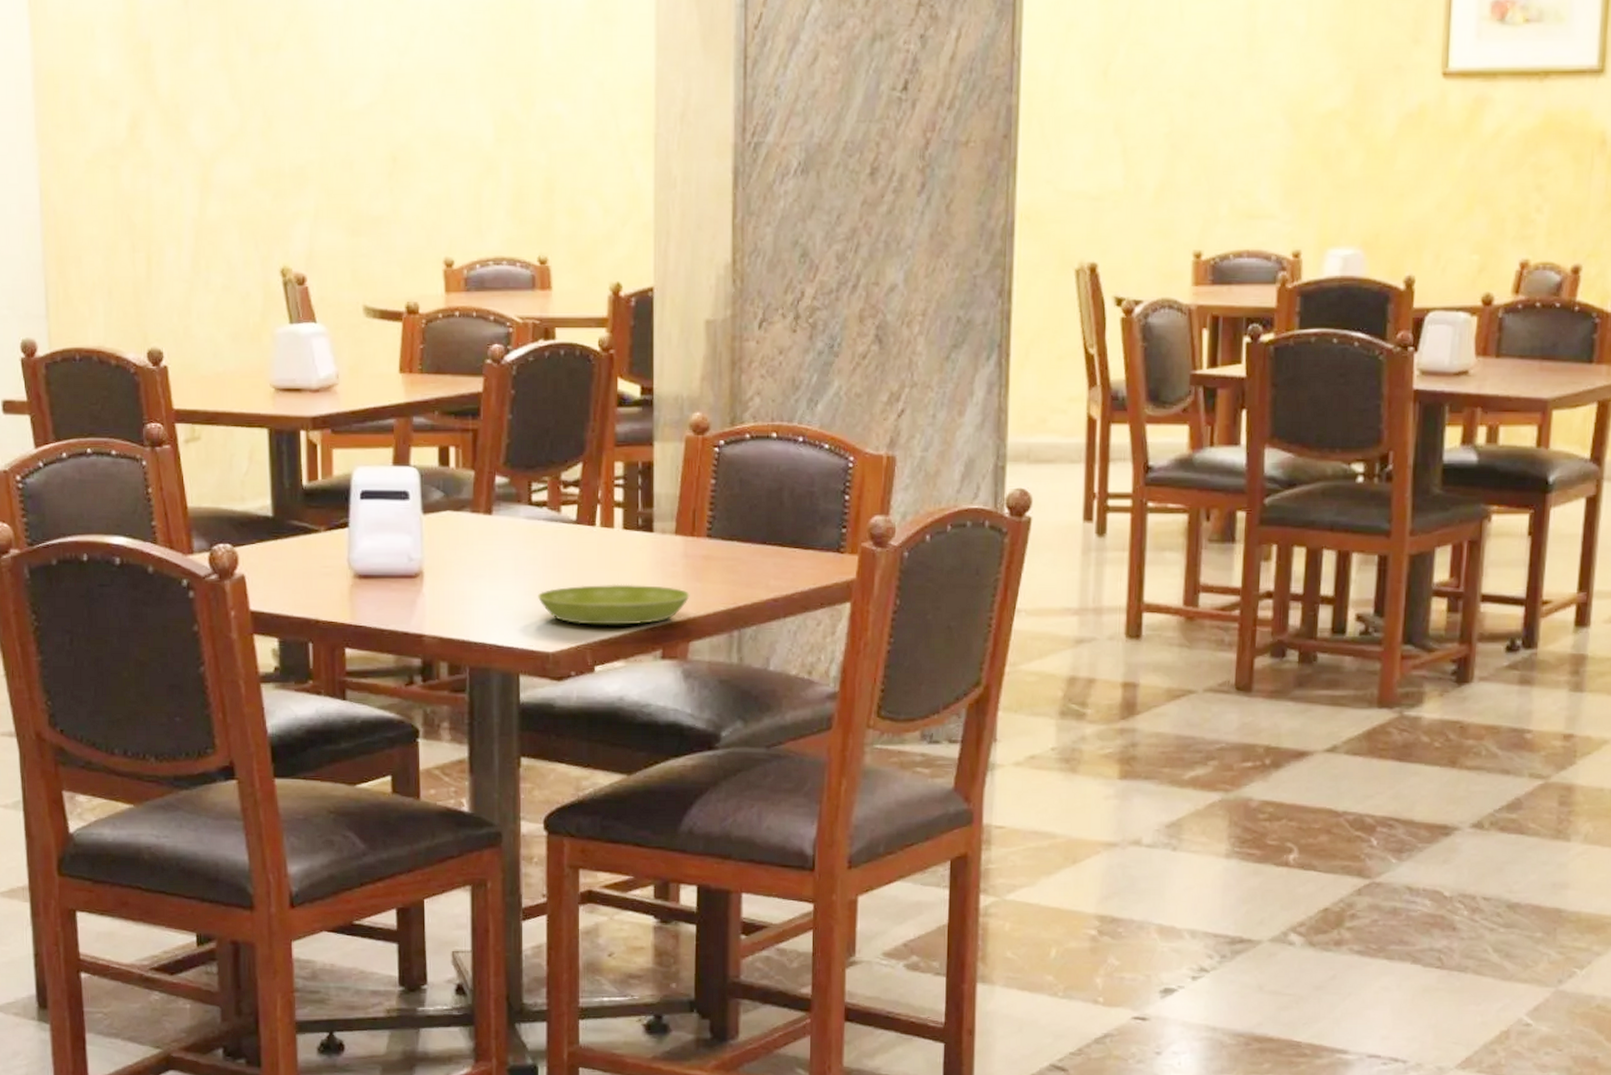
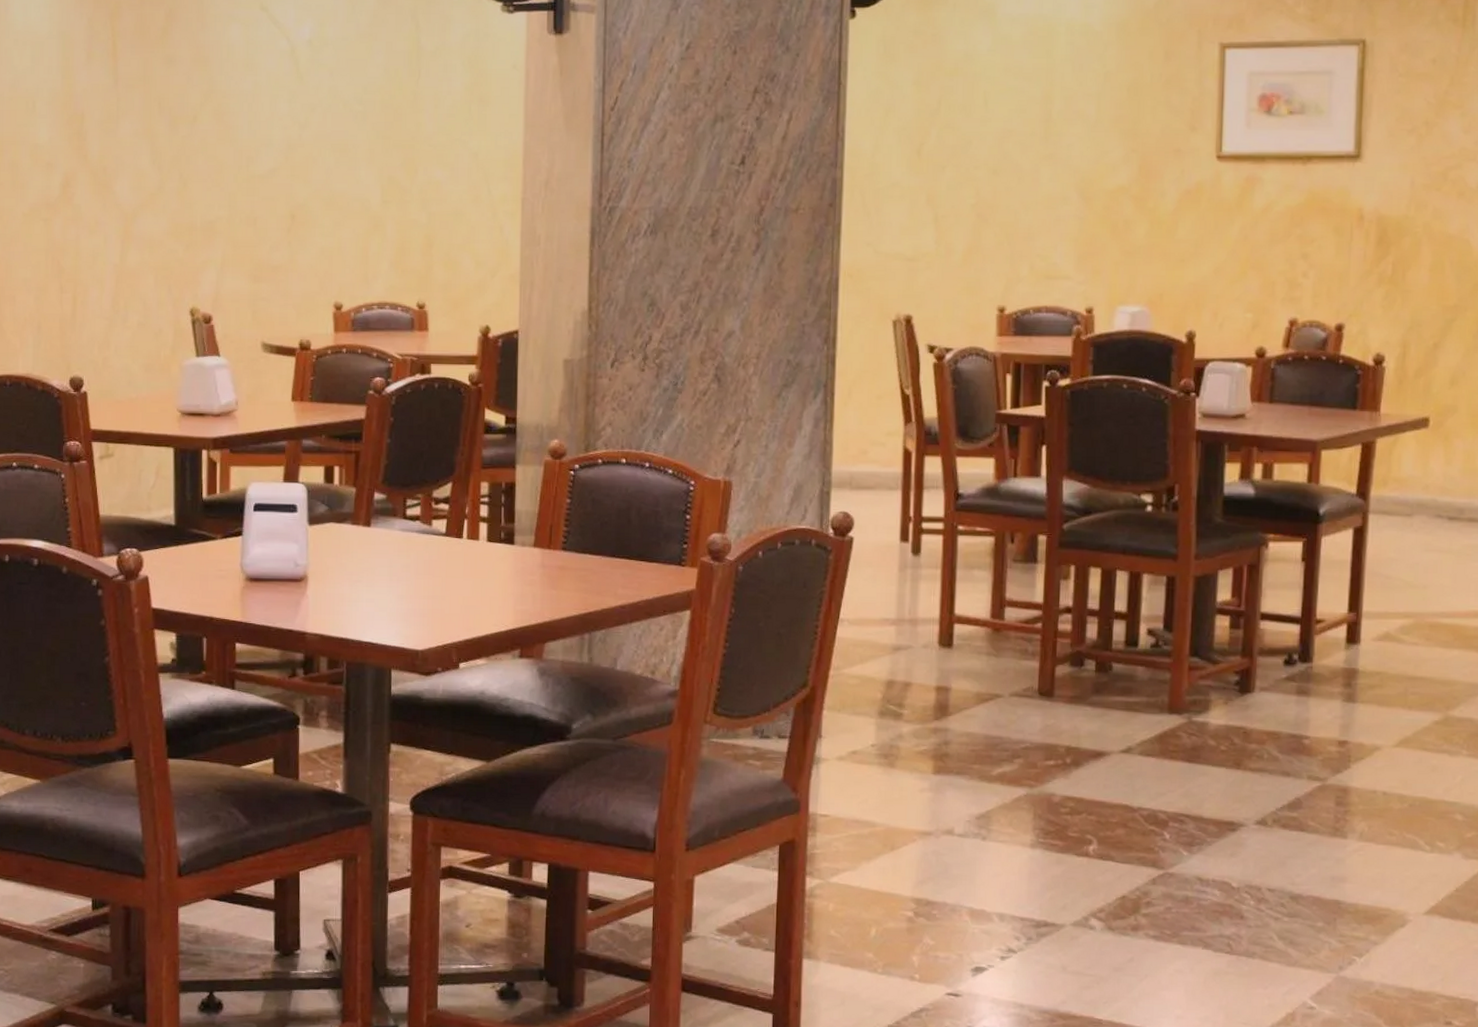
saucer: present [537,584,690,625] -> none [409,590,546,627]

